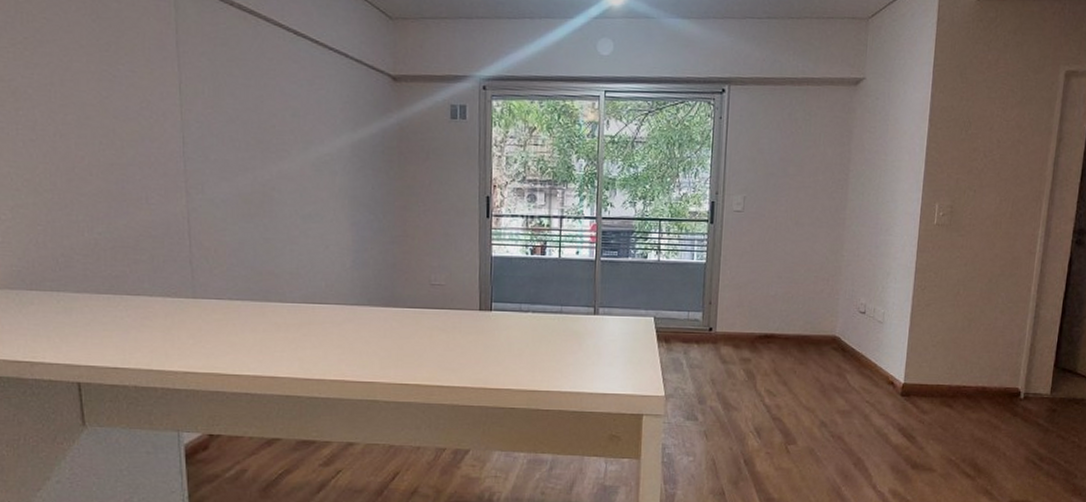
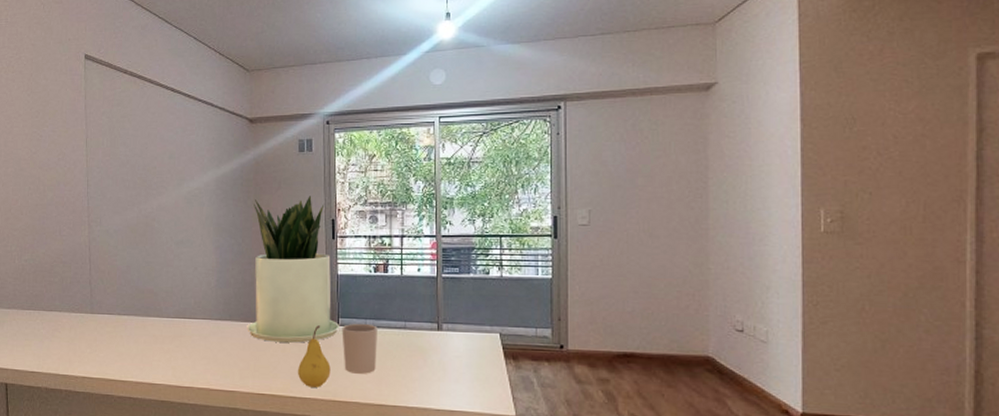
planter: none [388,169,492,329] -> present [247,196,339,343]
fruit: none [445,310,482,375] -> present [297,325,331,388]
mug: none [494,307,533,360] -> present [342,323,378,374]

